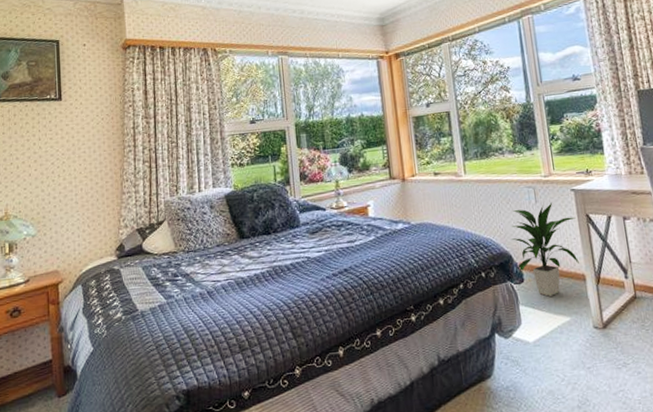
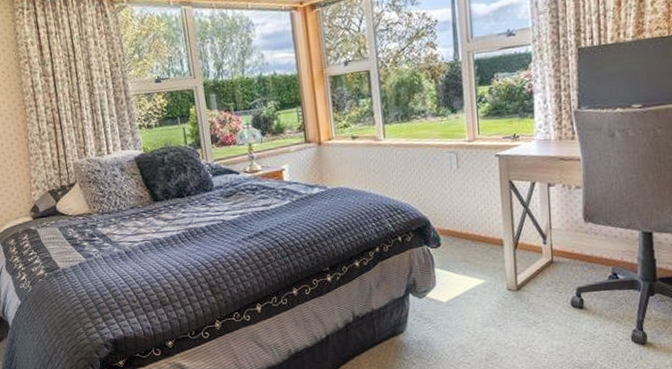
indoor plant: present [511,202,579,297] -> none [430,168,499,260]

